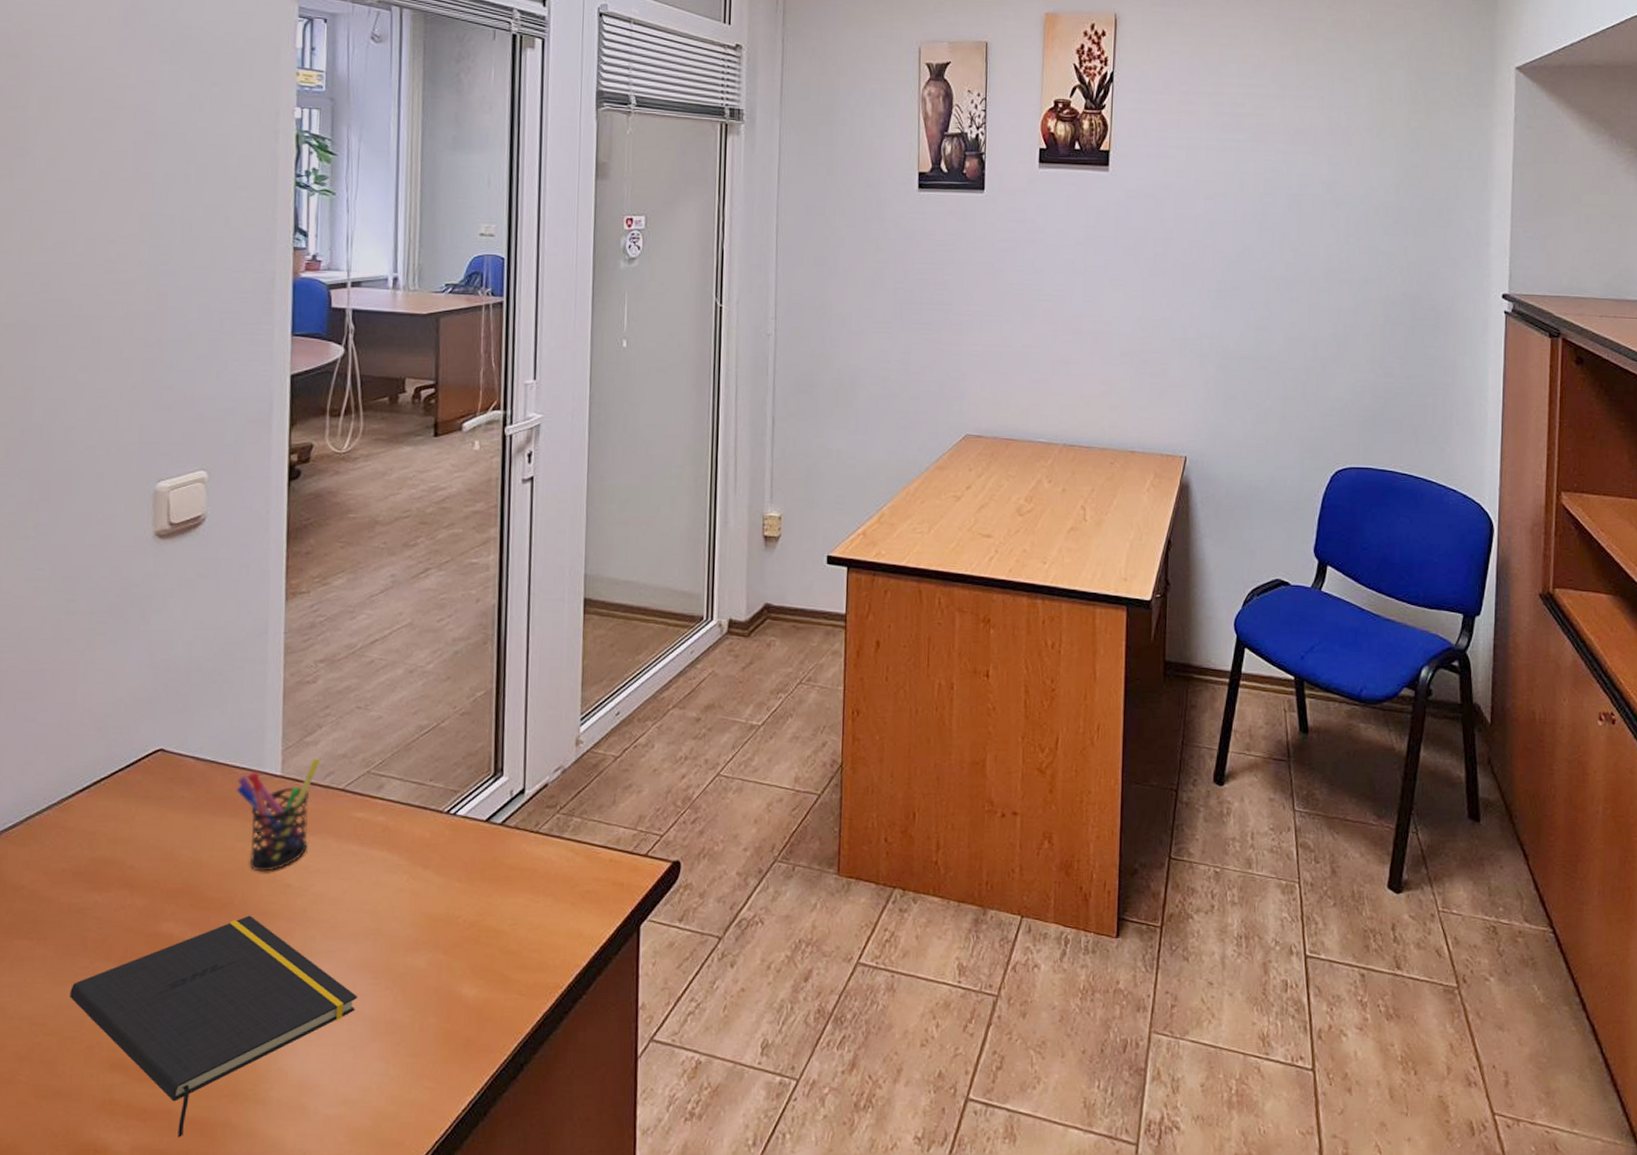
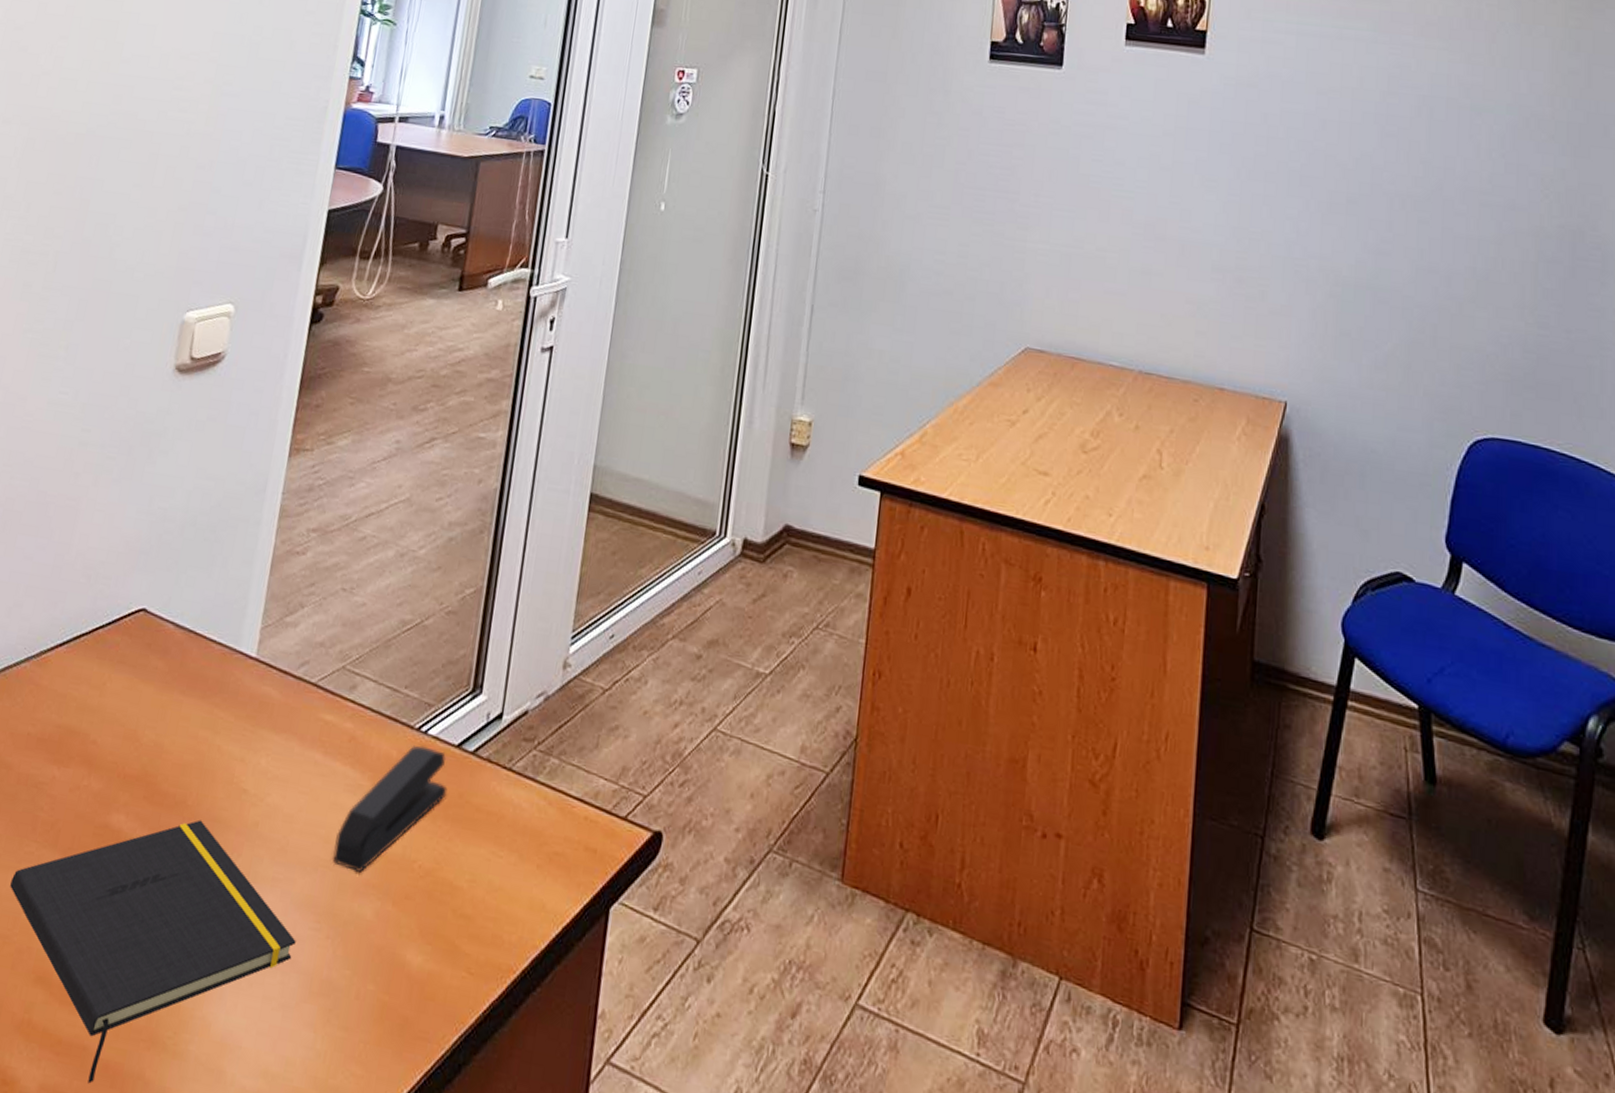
pen holder: present [236,757,321,872] -> none [208,641,298,770]
stapler: none [382,825,481,935] -> present [332,745,448,873]

